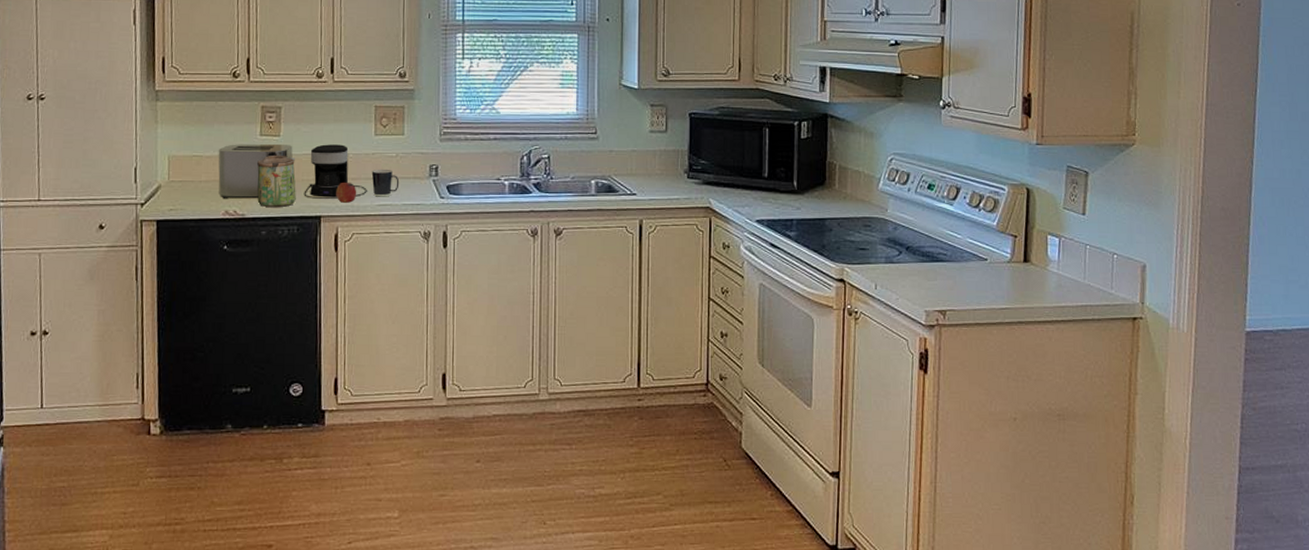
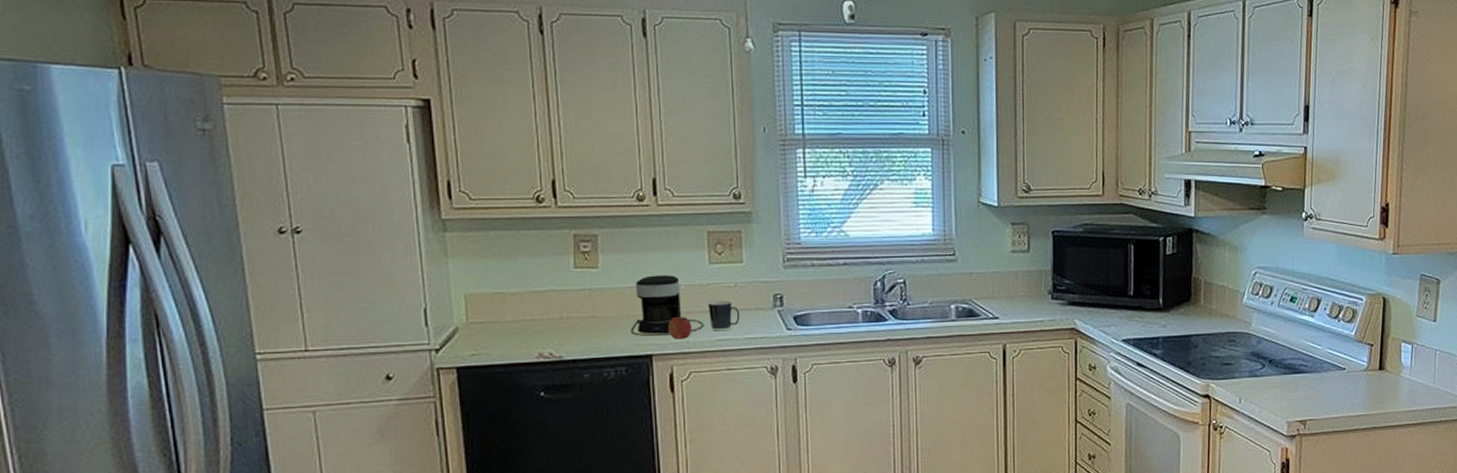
toaster: present [218,144,295,200] -> none [525,277,618,341]
canister: present [257,154,296,208] -> none [573,288,622,348]

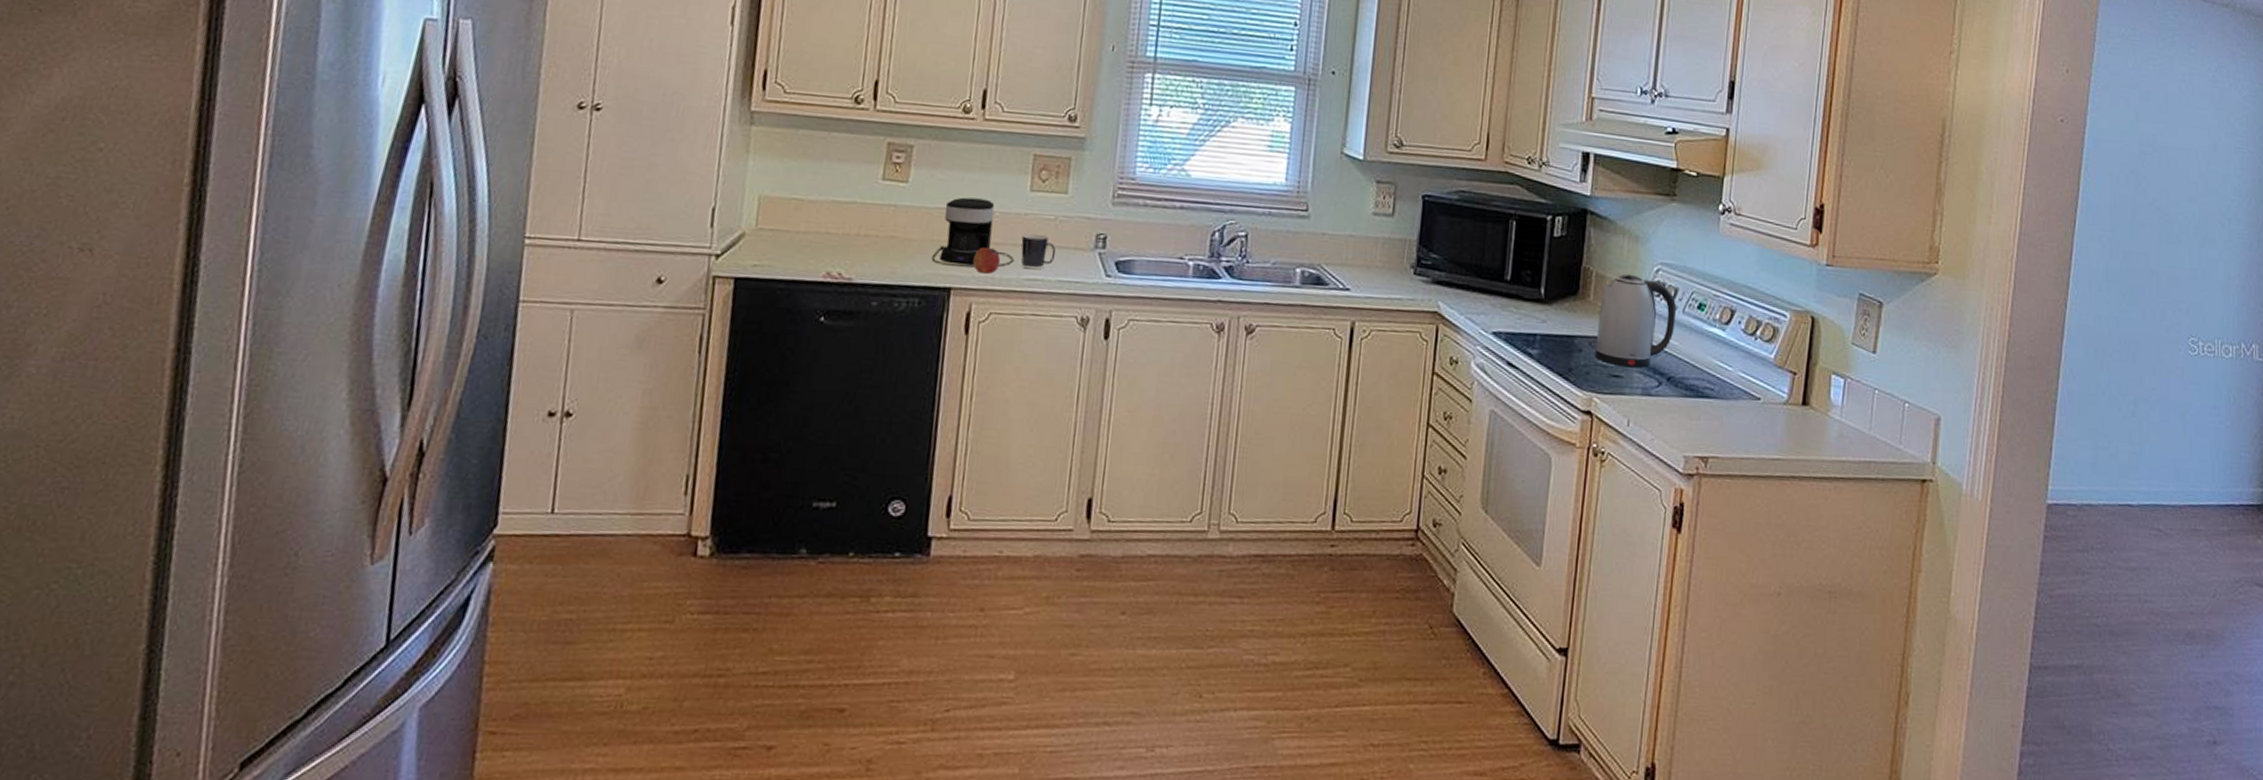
kettle: none [1208,279,1273,356] -> present [1595,274,1677,368]

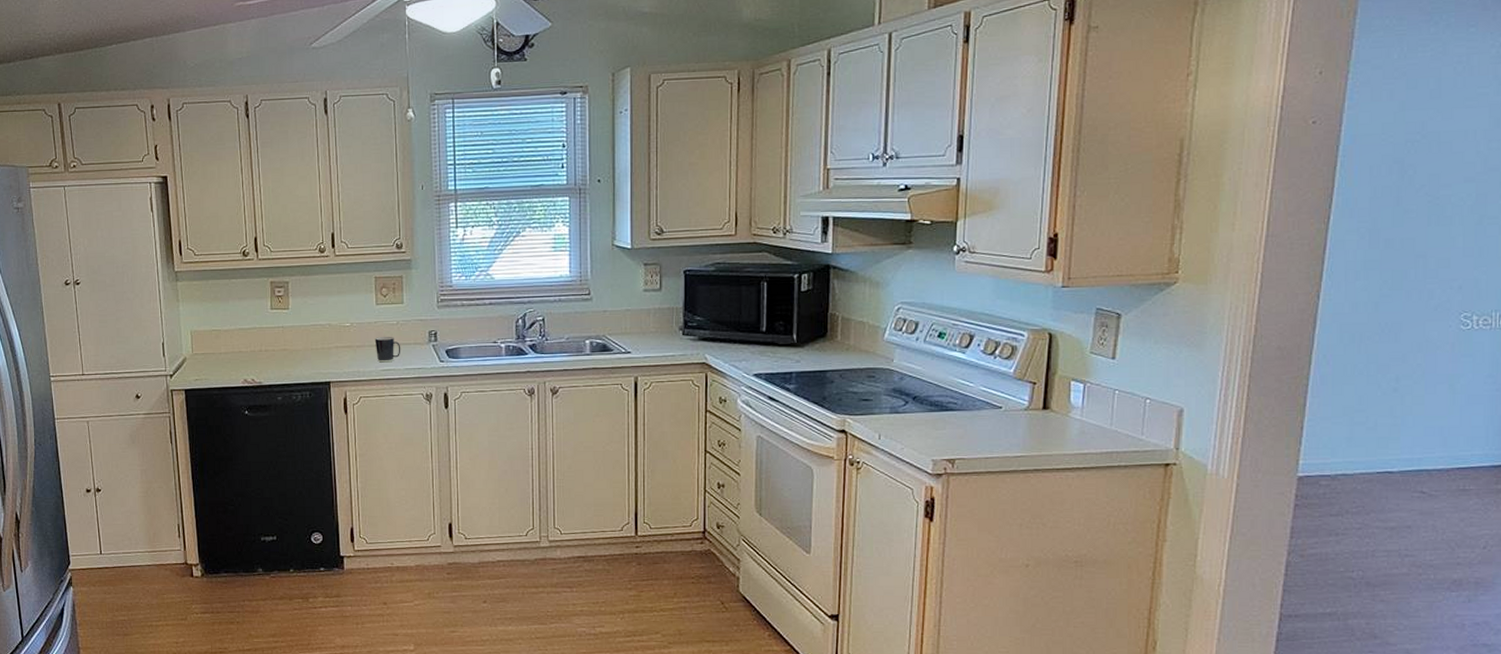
coffee maker: present [931,197,1014,268] -> none [313,315,371,366]
fruit: present [973,247,1001,275] -> none [343,350,362,370]
kettle: present [1595,274,1677,368] -> none [846,314,918,392]

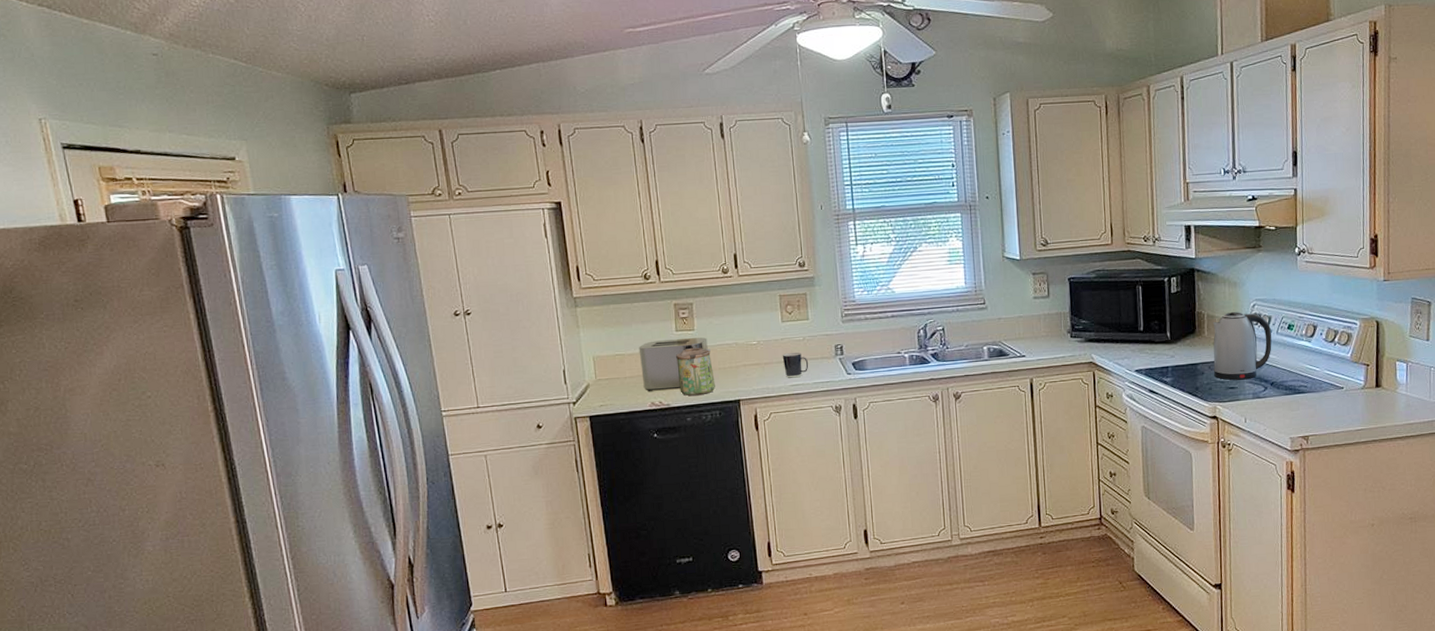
toaster: none [234,317,304,369] -> present [638,337,710,392]
canister: none [270,326,307,376] -> present [676,347,715,396]
kettle: none [846,314,918,392] -> present [1213,311,1272,380]

